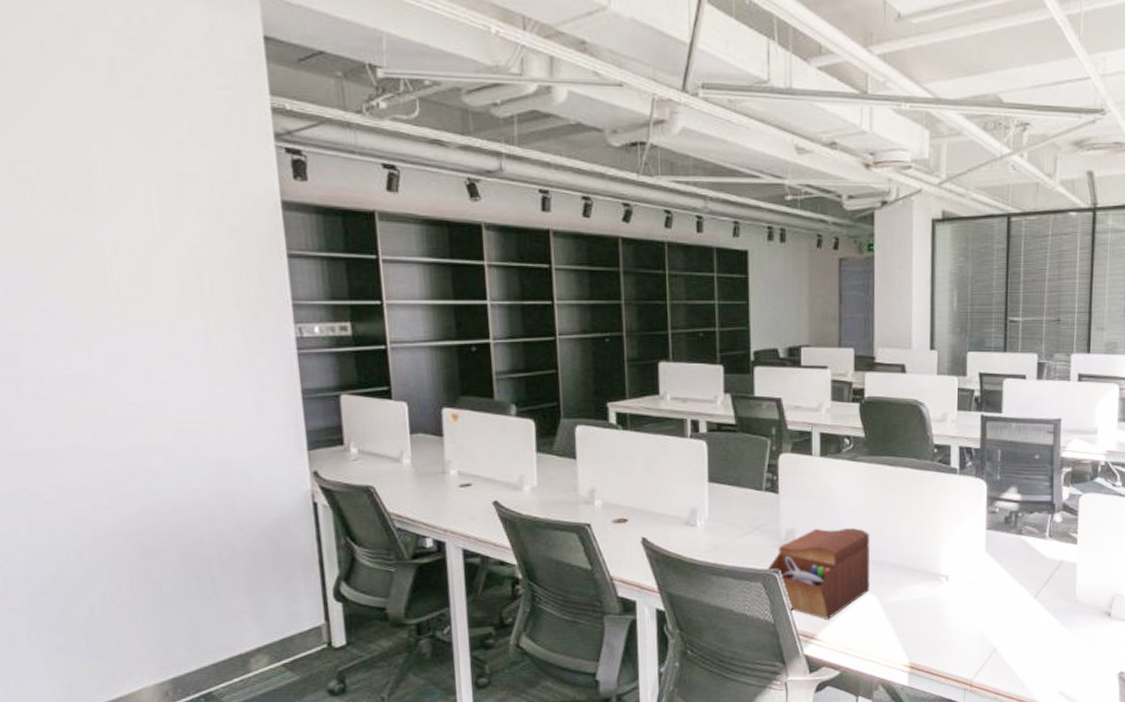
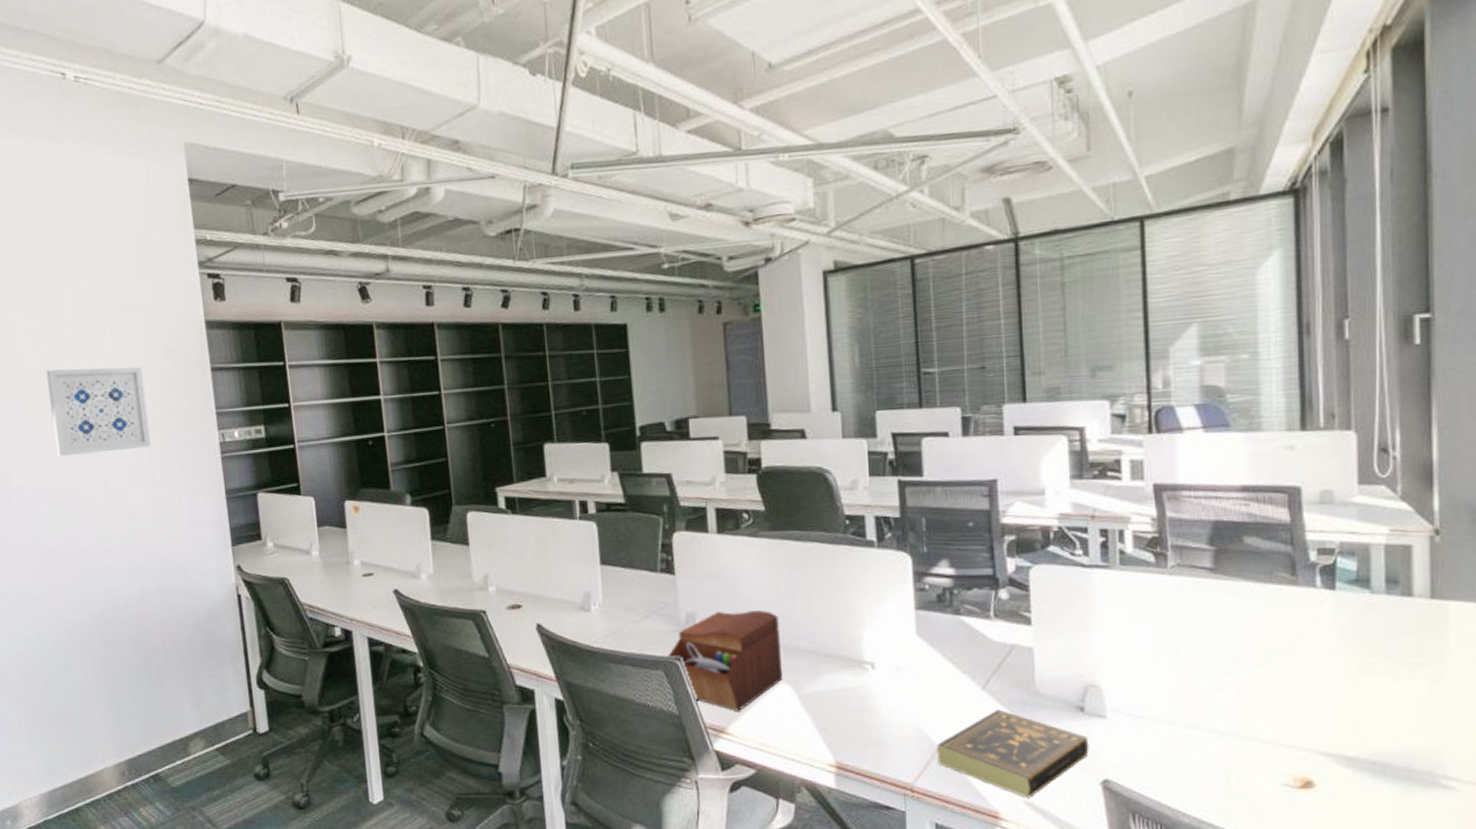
wall art: none [68,237,209,341] -> present [46,366,151,457]
book: none [993,615,1112,689] -> present [937,709,1089,798]

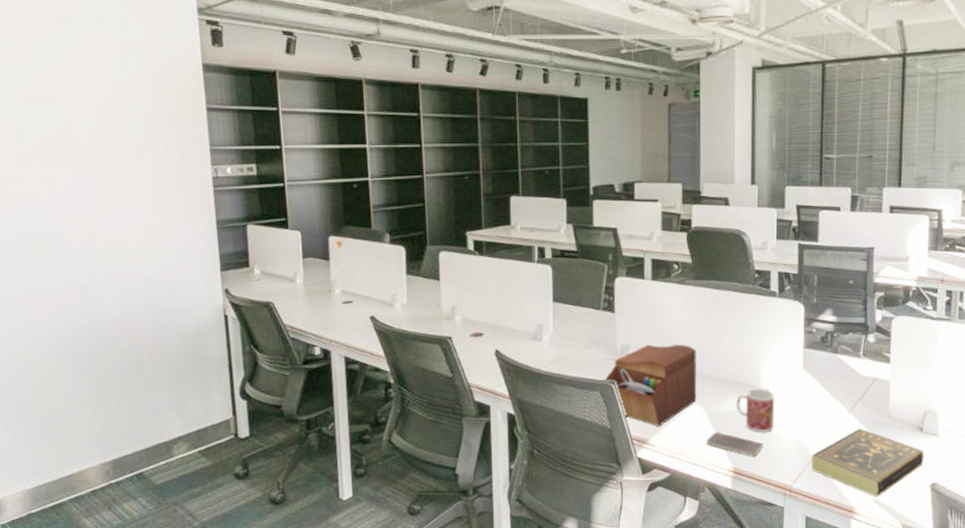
wall art: present [46,366,151,457] -> none [40,97,144,181]
smartphone: none [798,717,872,748] -> present [706,432,763,457]
mug: none [833,661,885,717] -> present [736,388,775,432]

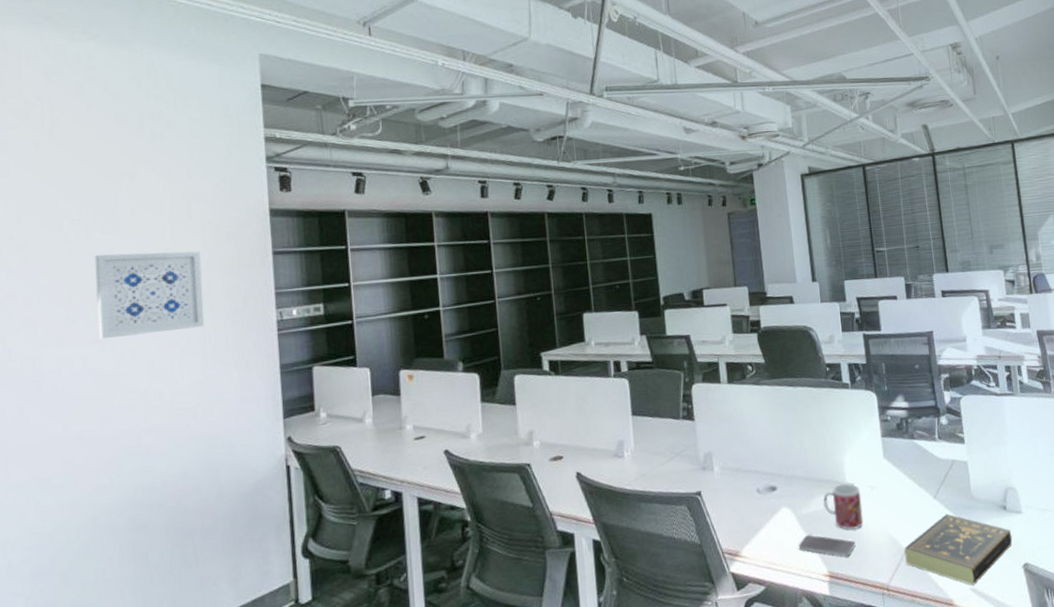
wall art: none [40,97,144,181] -> present [94,251,204,340]
sewing box: present [603,344,697,426] -> none [688,446,785,536]

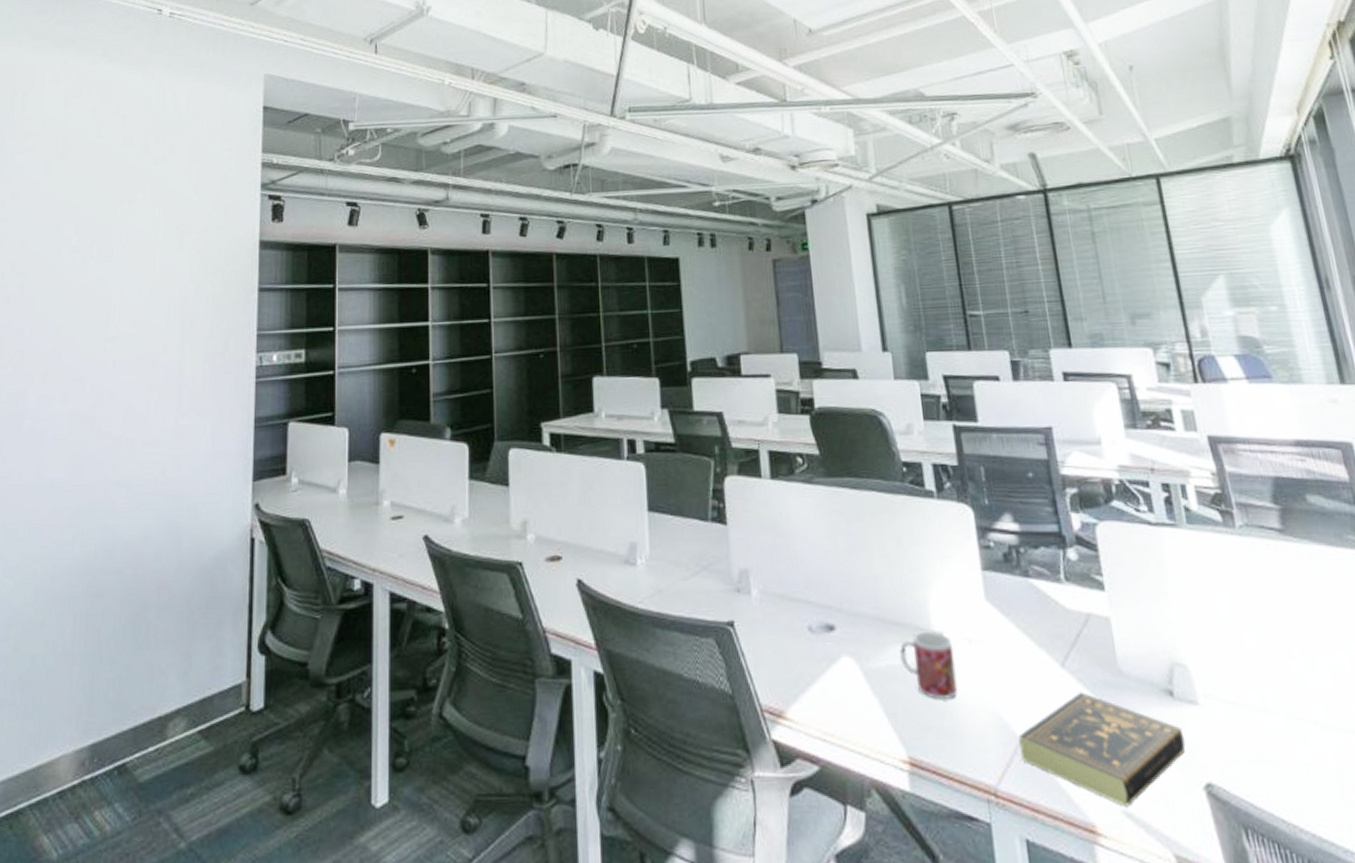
wall art: present [94,251,204,340] -> none [81,284,187,377]
smartphone: present [798,534,856,557] -> none [865,699,947,739]

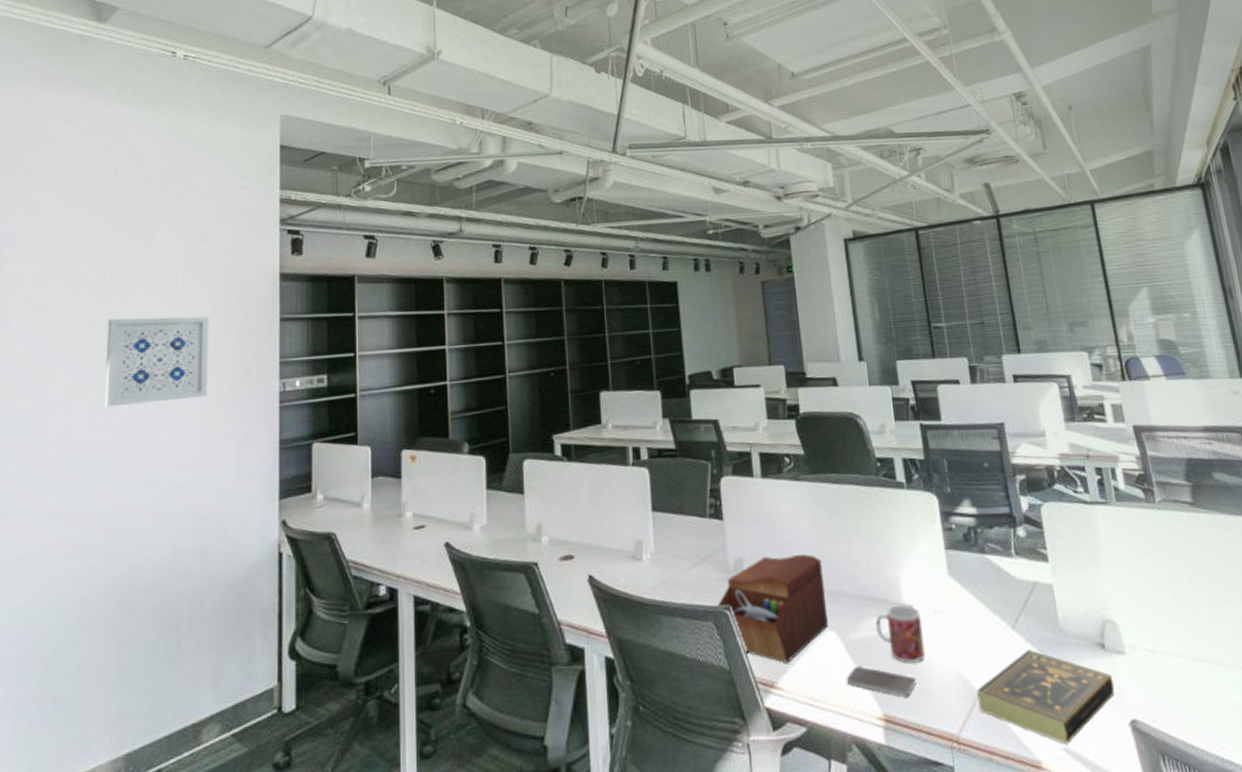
wall art: none [81,284,187,377] -> present [105,316,209,408]
sewing box: none [718,568,846,690] -> present [716,554,829,663]
smartphone: none [865,699,947,739] -> present [846,666,916,697]

